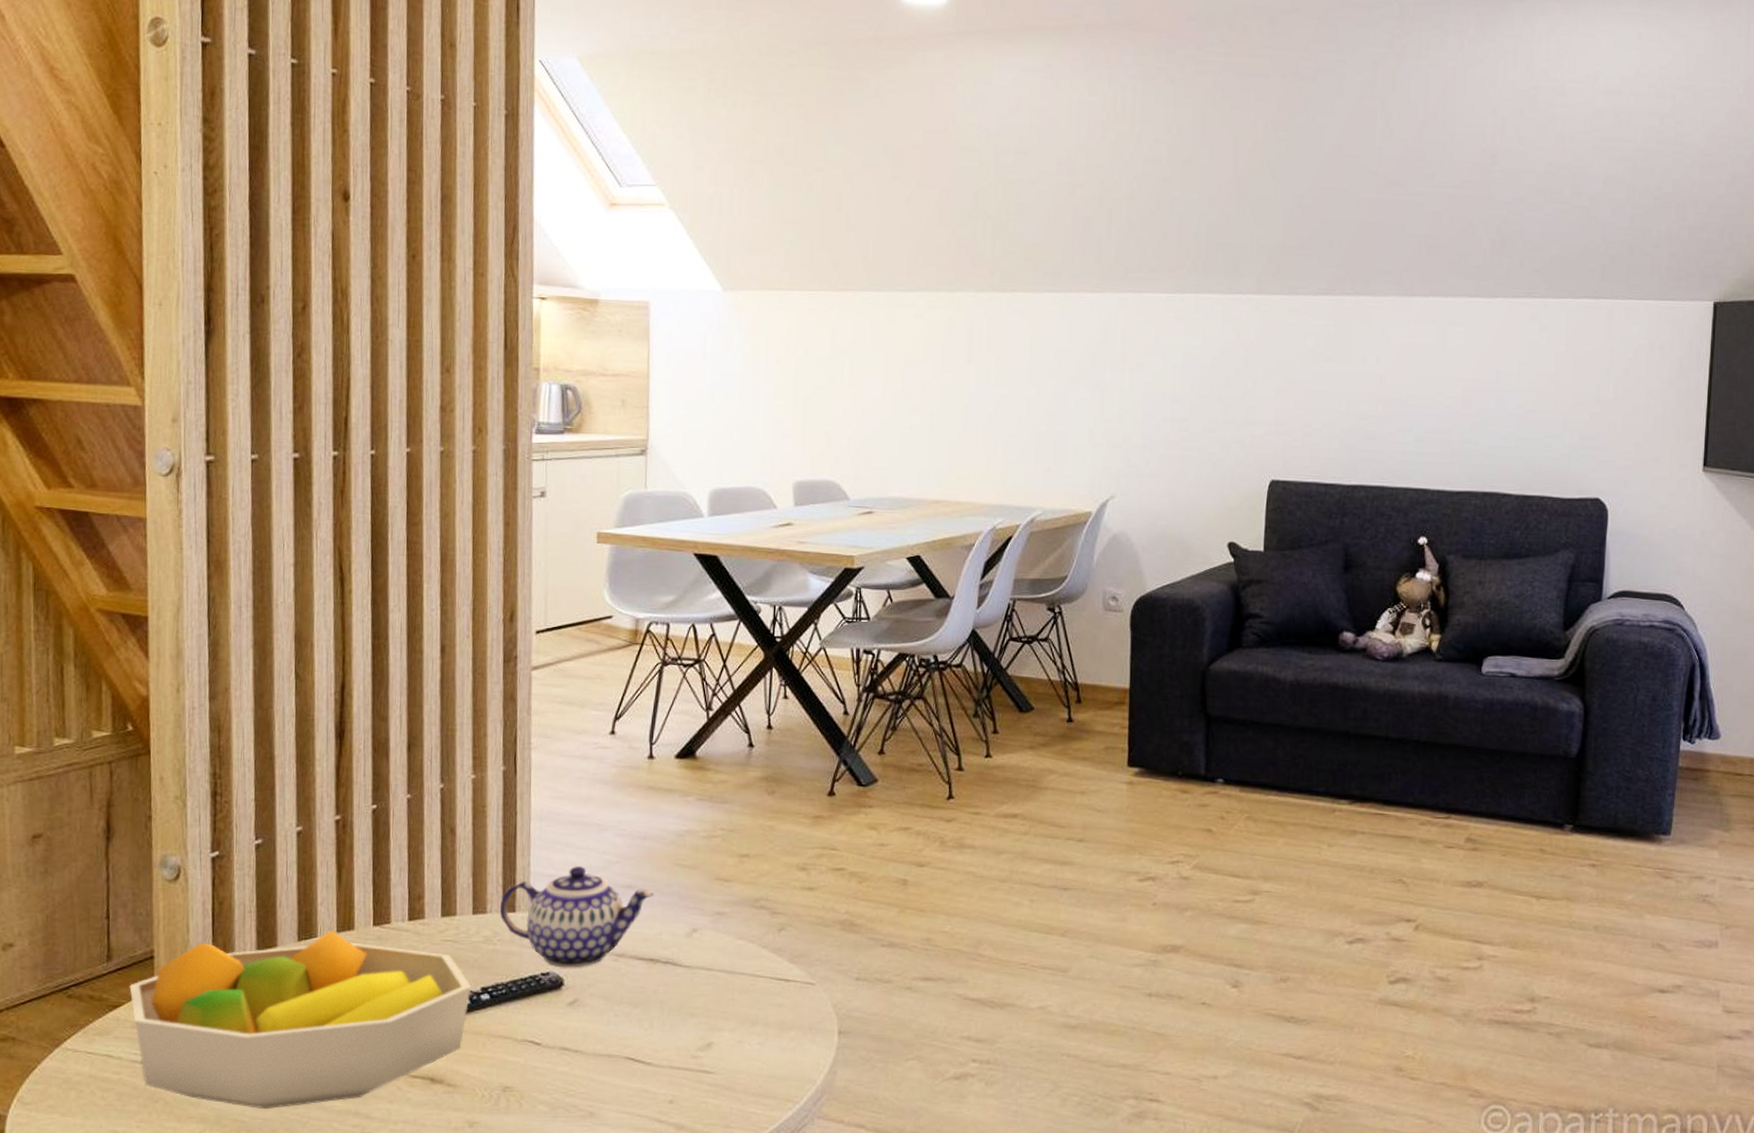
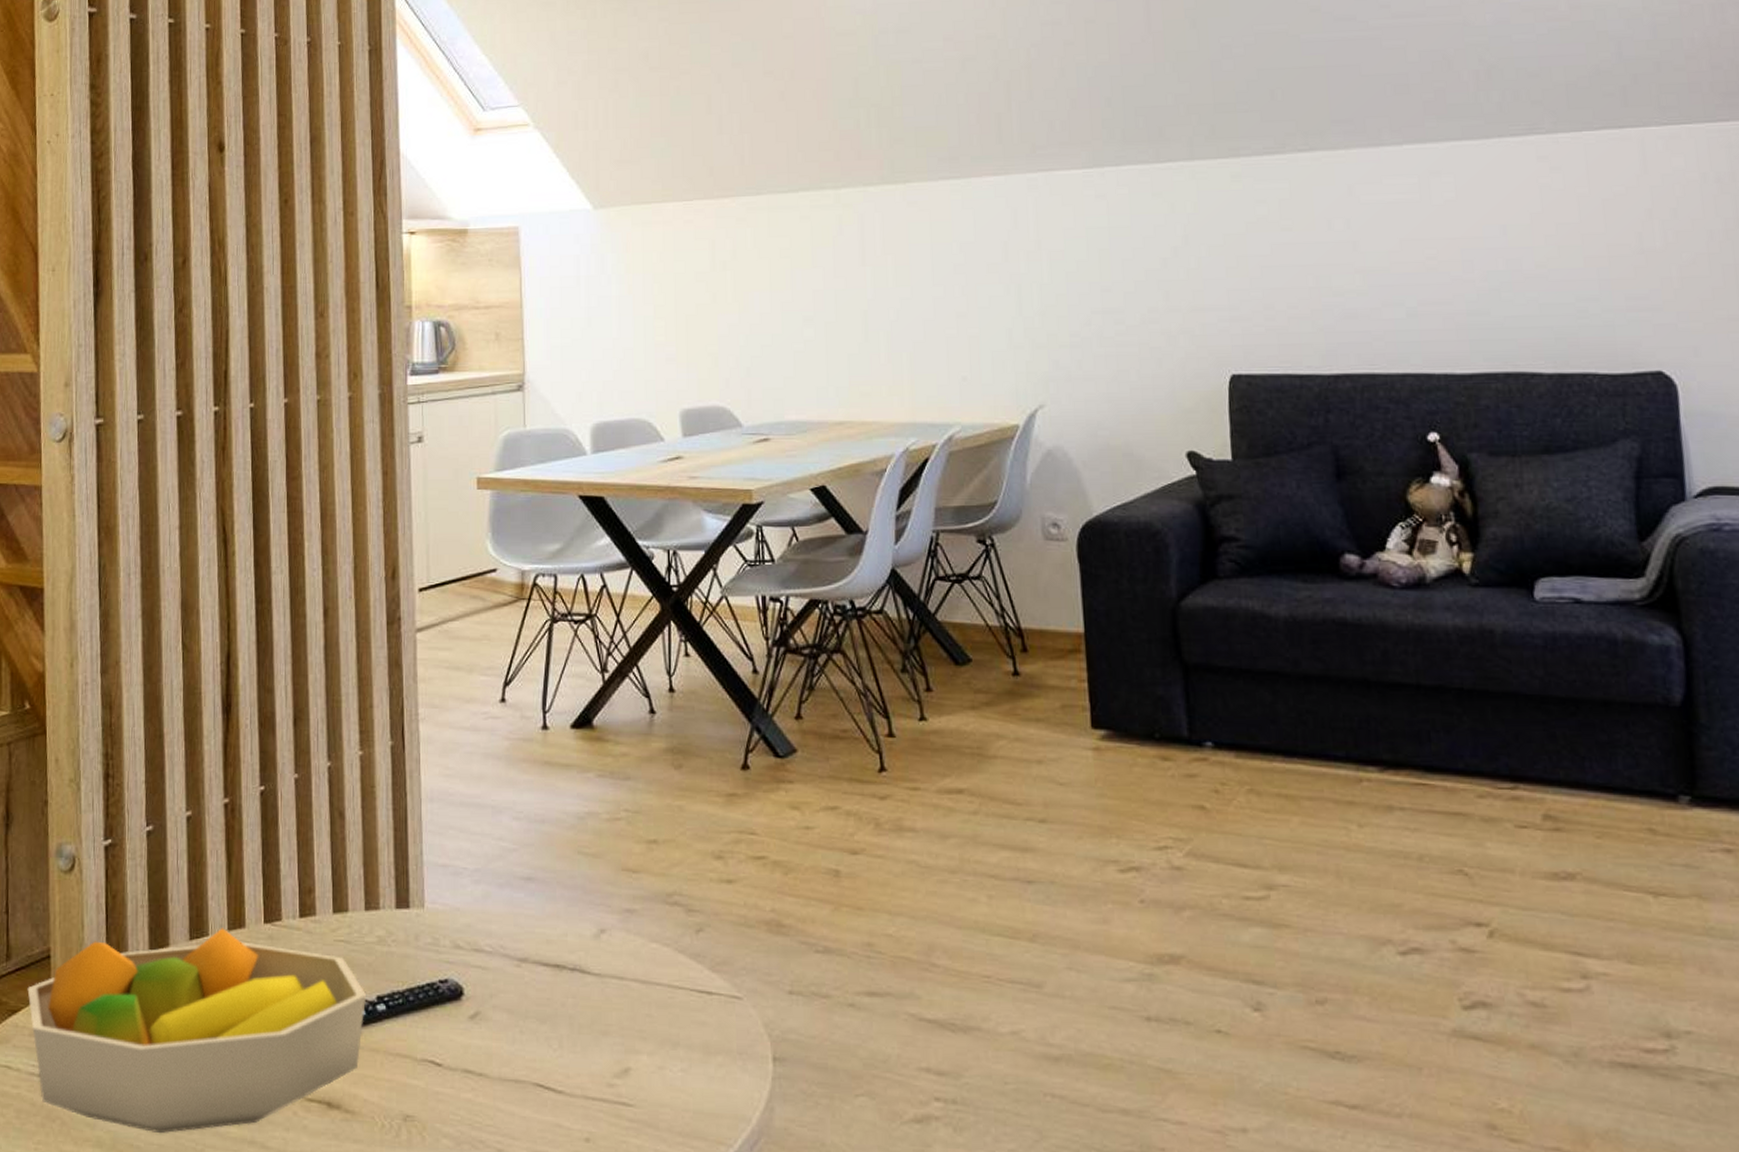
teapot: present [499,866,654,968] -> none [392,855,556,975]

